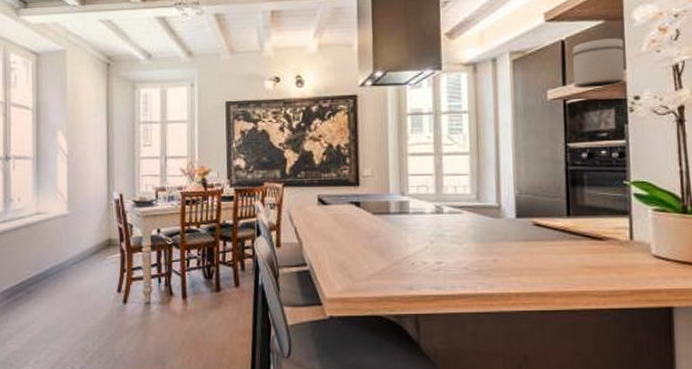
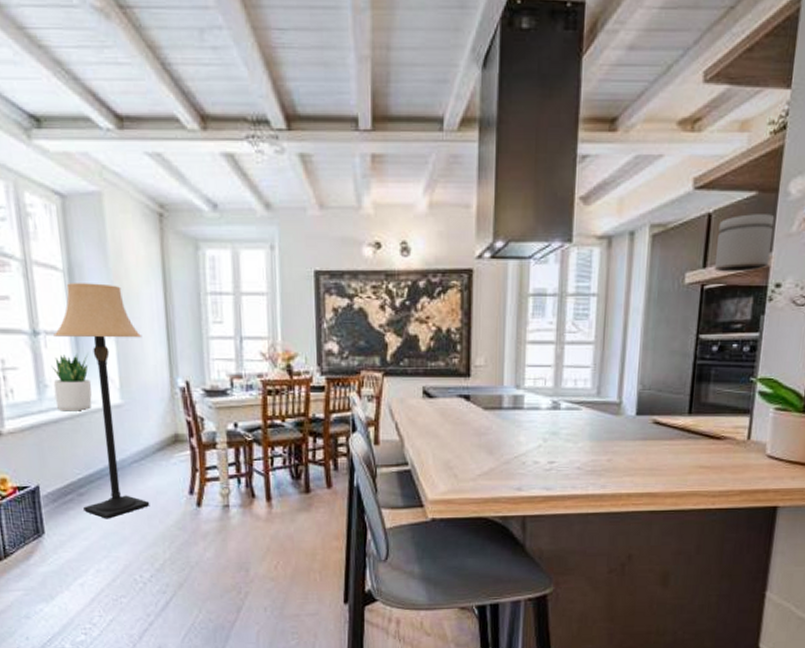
planter: none [16,173,46,221] -> present [51,353,92,412]
lamp: none [21,118,88,314] -> present [53,283,150,519]

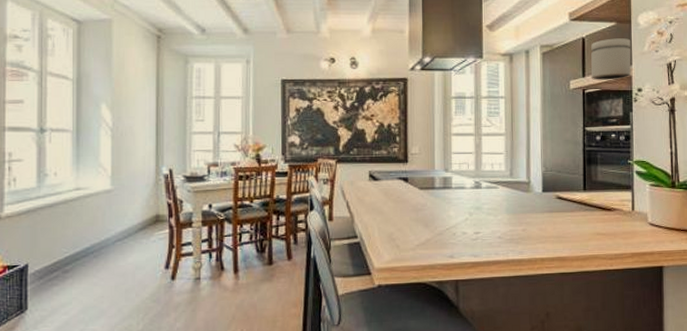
planter: present [51,353,92,412] -> none [53,147,87,197]
lamp: present [53,283,150,519] -> none [58,90,135,294]

